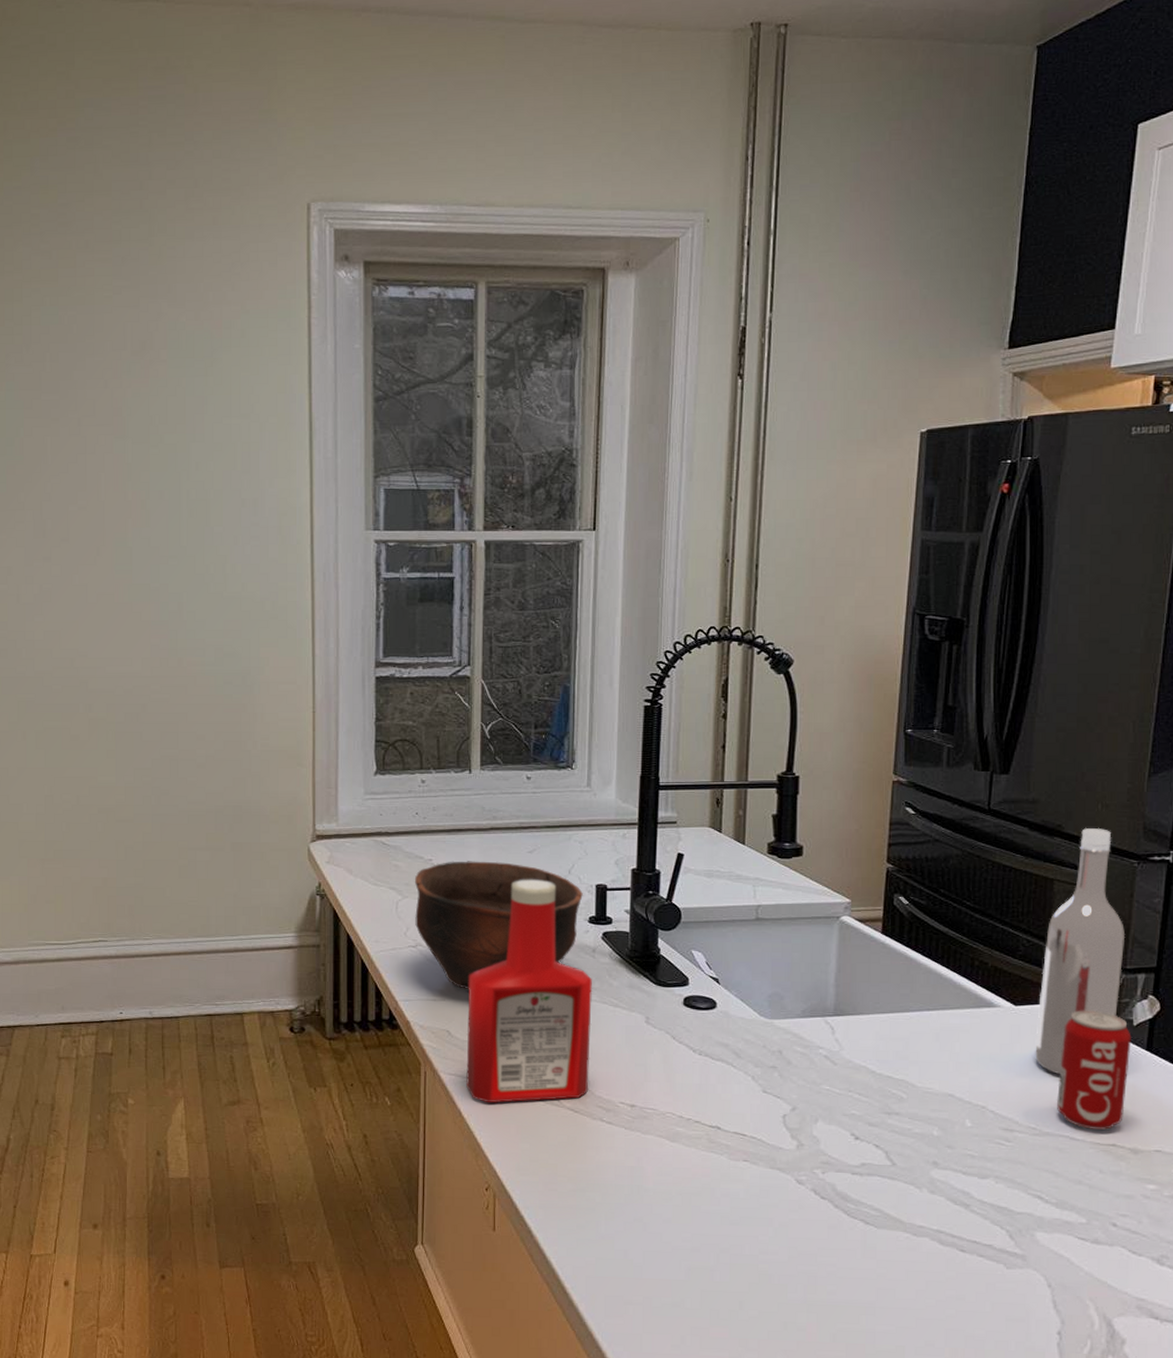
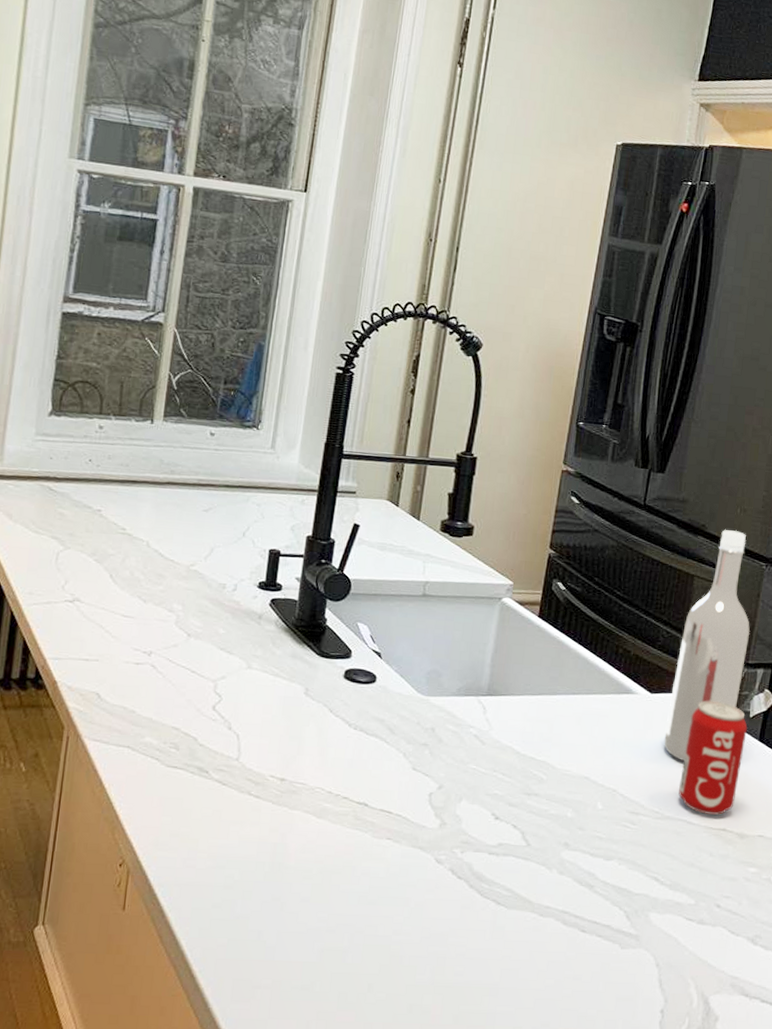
bowl: present [414,861,583,990] -> none [75,513,255,651]
ketchup bottle: present [466,879,593,1103] -> none [111,538,255,773]

